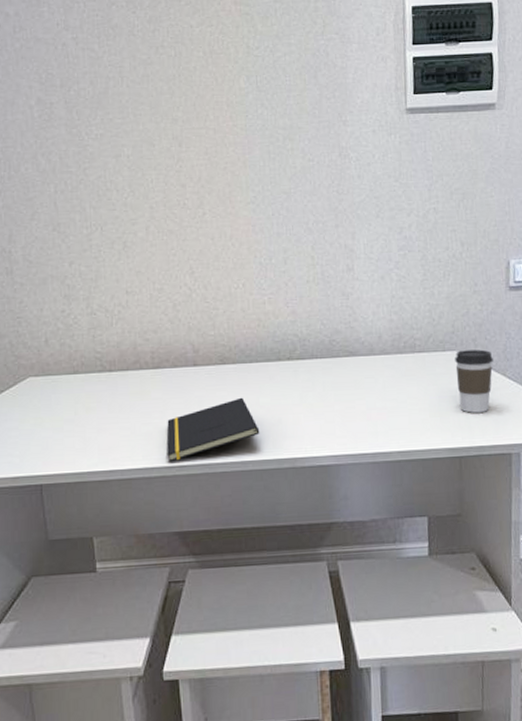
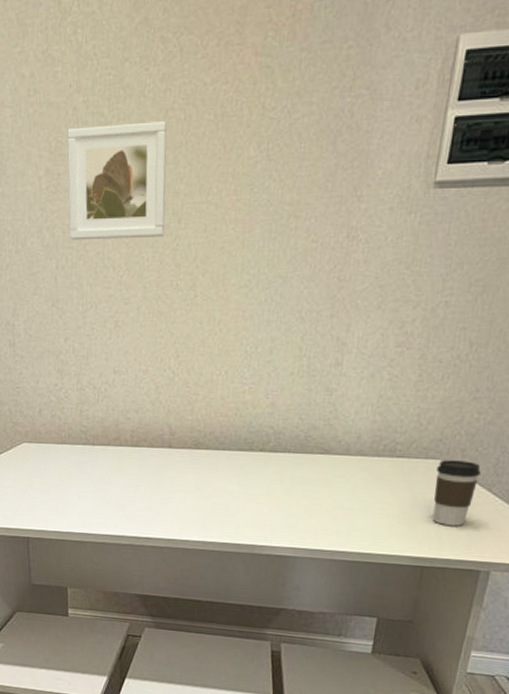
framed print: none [58,57,167,165] -> present [67,121,168,240]
notepad: present [166,397,260,462] -> none [136,482,224,534]

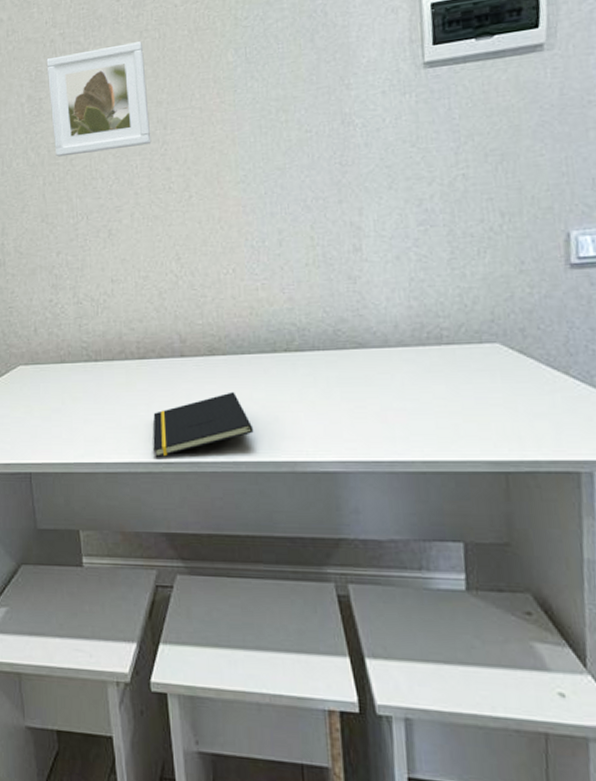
notepad: none [136,482,224,534] -> present [153,391,254,458]
coffee cup: present [432,460,481,526] -> none [496,341,550,419]

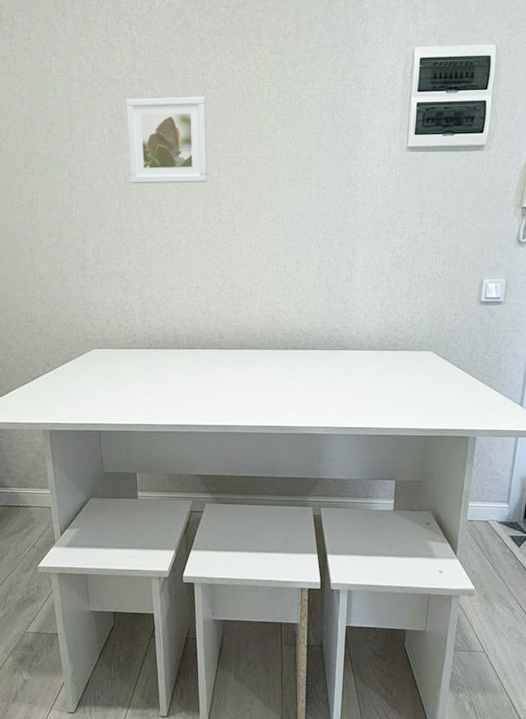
notepad: present [153,391,254,458] -> none [195,376,267,422]

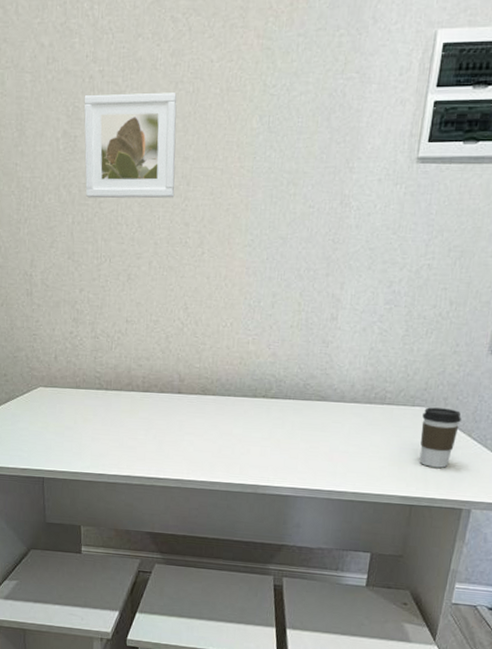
coffee cup: none [429,351,461,402] -> present [419,407,461,468]

